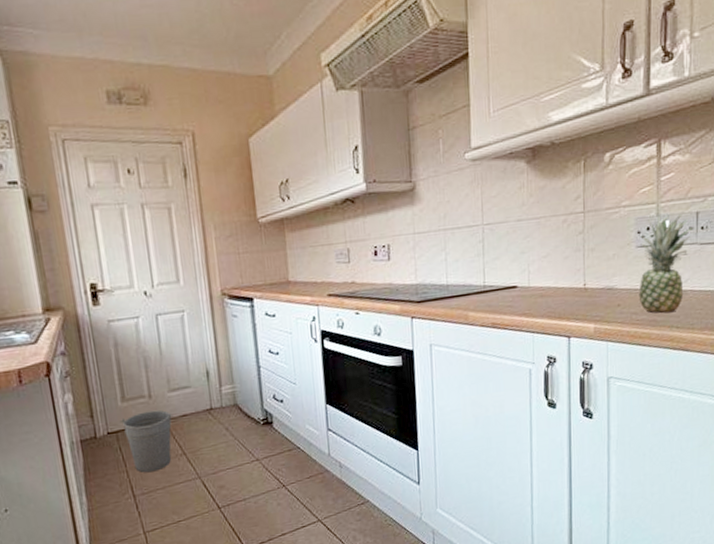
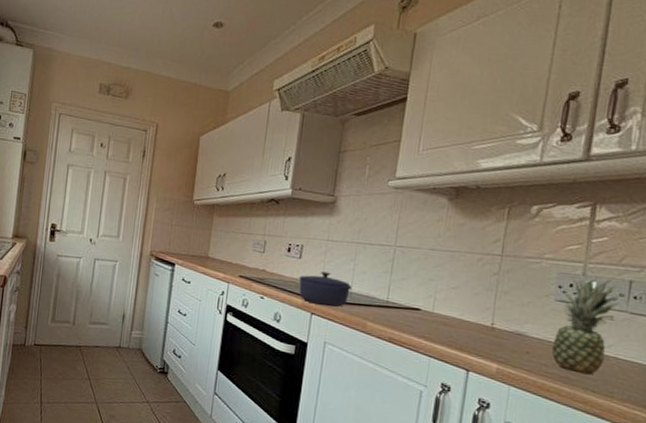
bucket: present [120,410,174,473] -> none [46,334,88,387]
cooking pot: none [391,268,447,307] -> present [298,271,352,307]

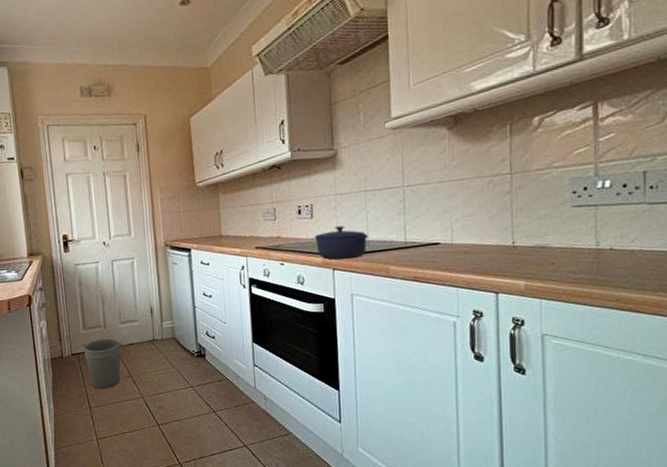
bucket: none [46,334,88,387] -> present [81,338,123,389]
fruit: present [551,275,624,375] -> none [576,174,639,273]

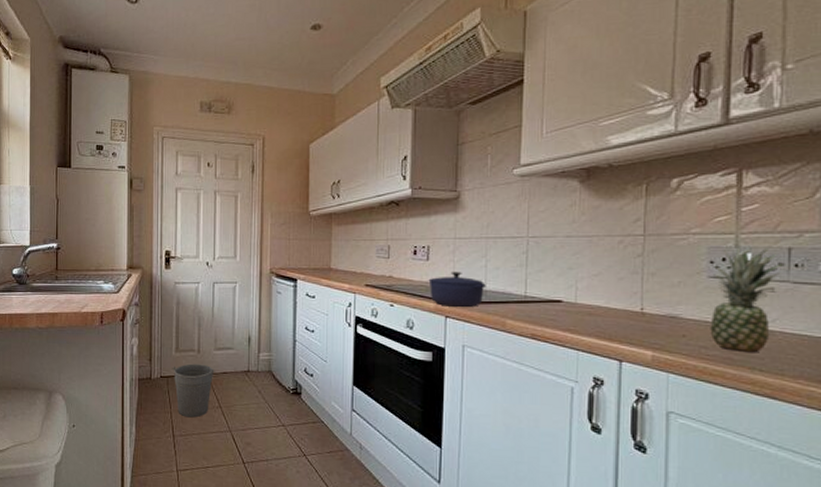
fruit: none [576,174,639,273] -> present [710,247,783,353]

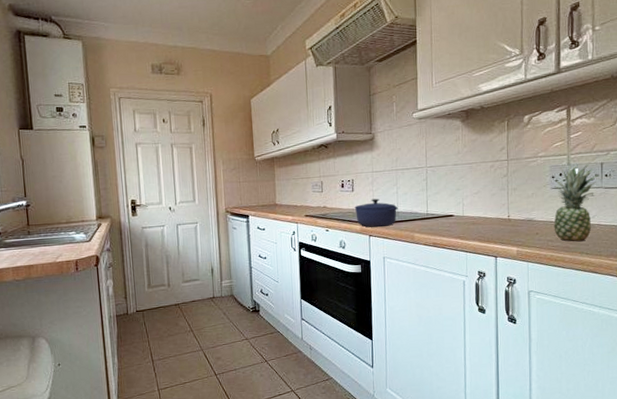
bucket: present [172,363,216,418] -> none [146,296,185,343]

